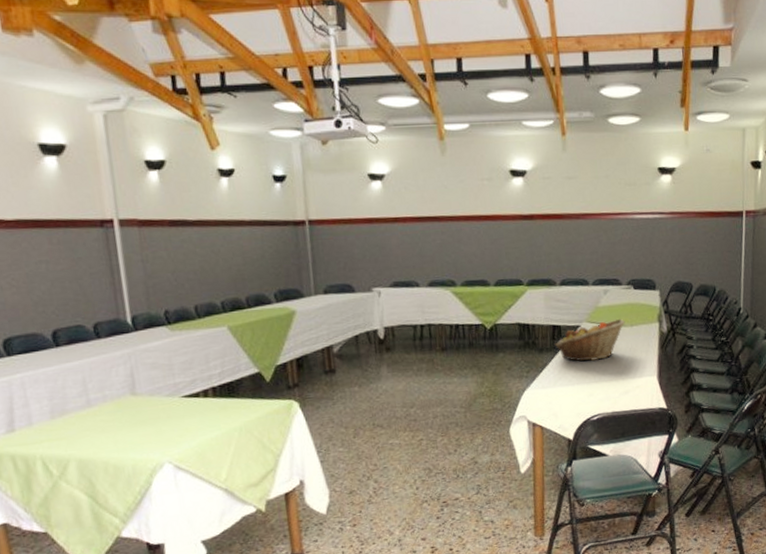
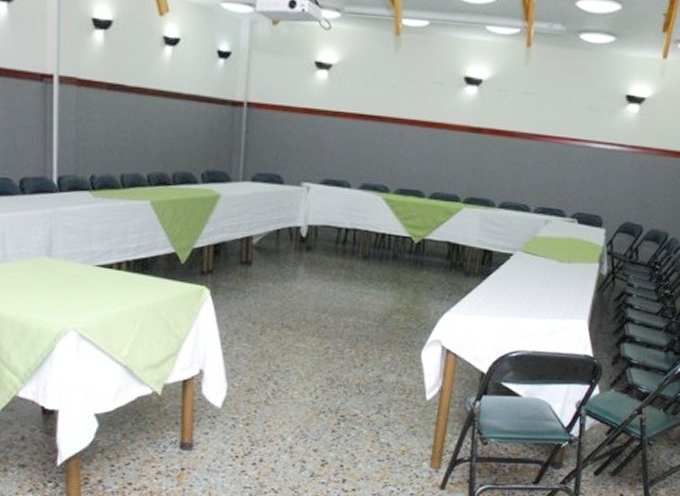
fruit basket: present [555,318,625,362] -> none [483,252,563,295]

